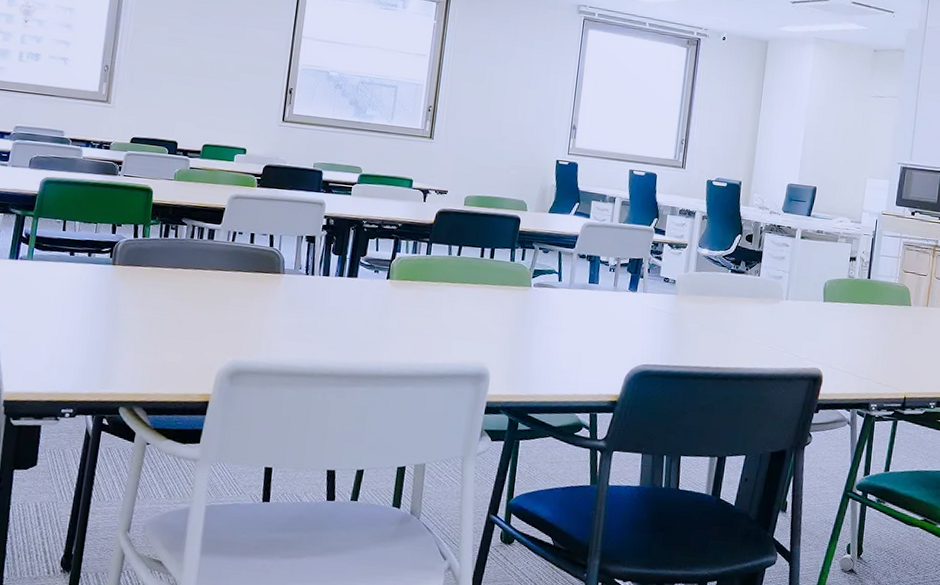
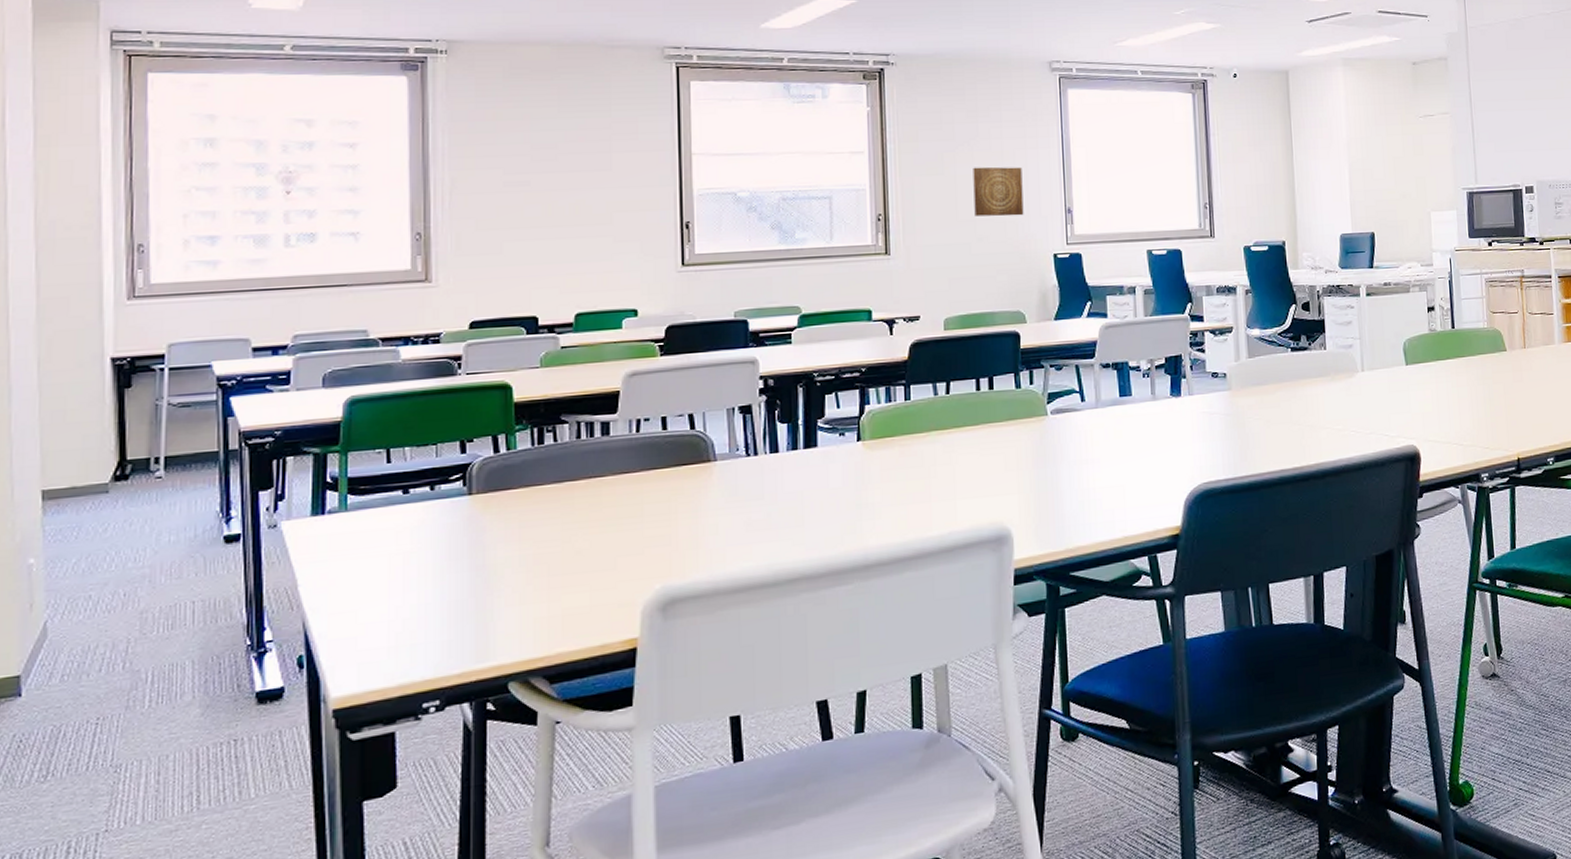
wall art: none [501,81,543,125] -> present [973,166,1024,217]

